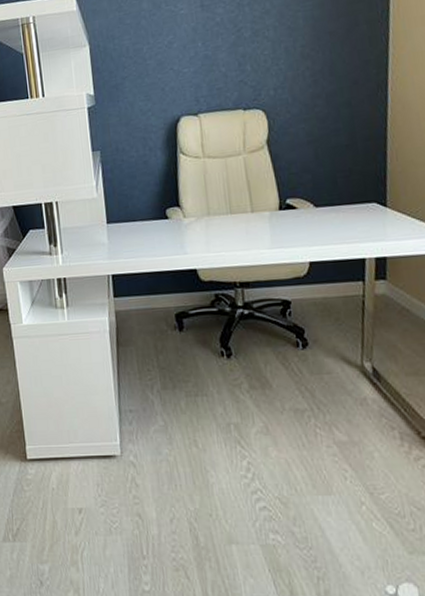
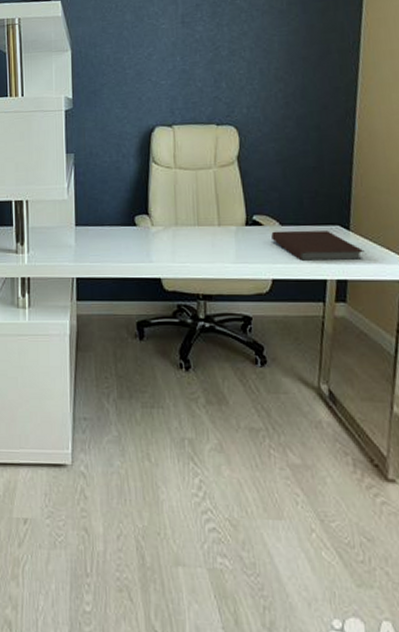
notebook: none [306,209,403,241] -> present [271,230,365,261]

